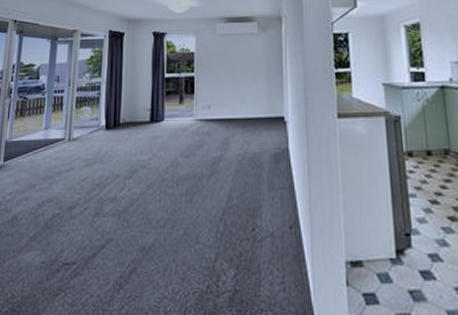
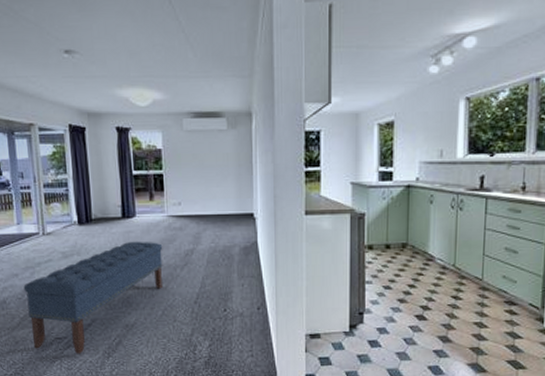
bench: none [37,147,190,285] -> present [23,241,163,354]

